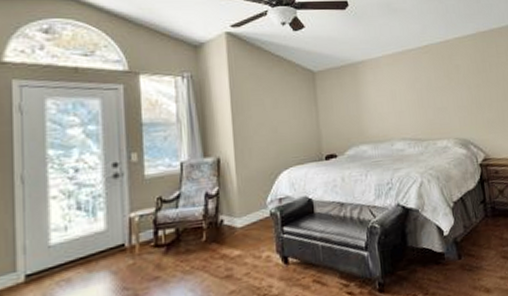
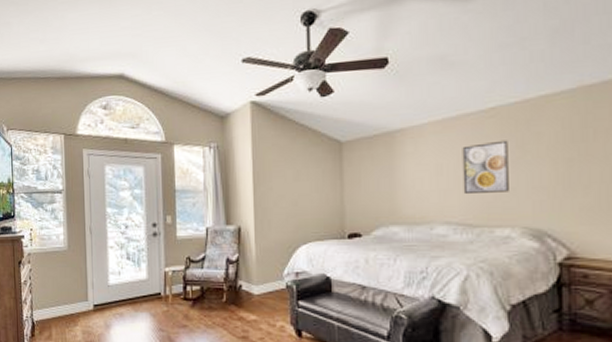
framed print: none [408,71,443,114] -> present [462,140,509,193]

